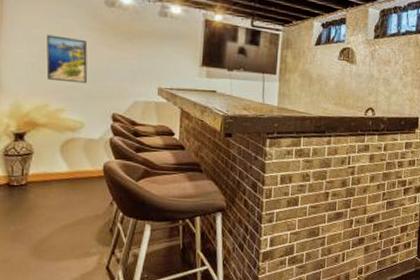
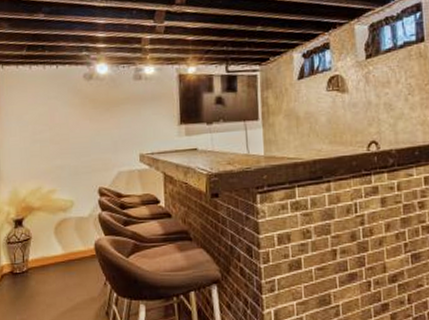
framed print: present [46,35,88,84] -> none [36,117,73,163]

